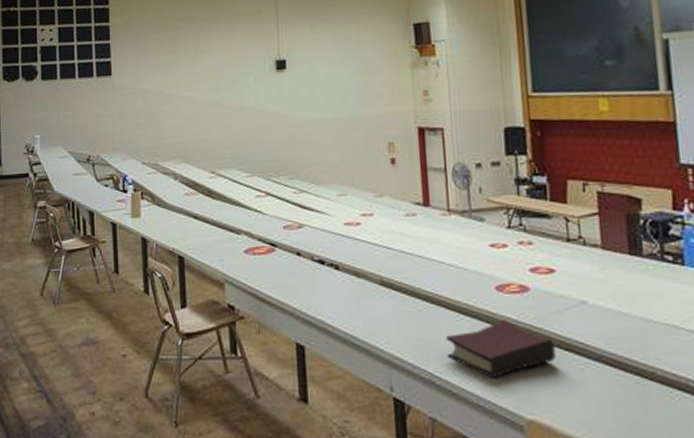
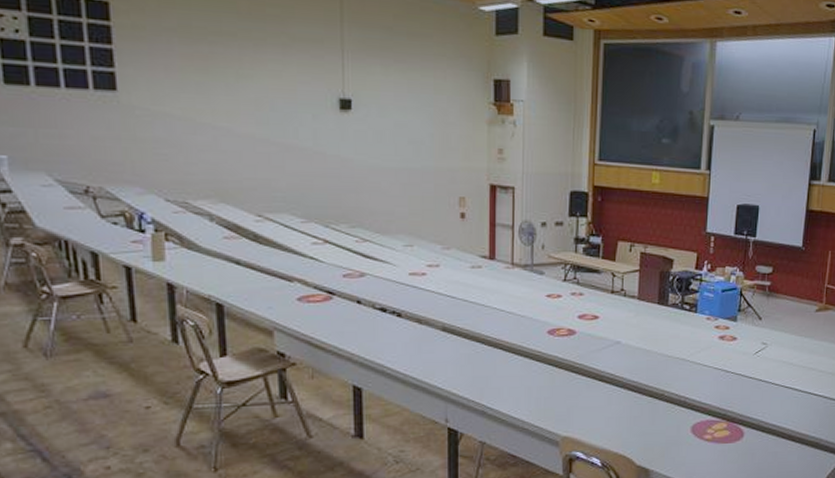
hardback book: present [445,320,556,380] -> none [499,358,591,407]

